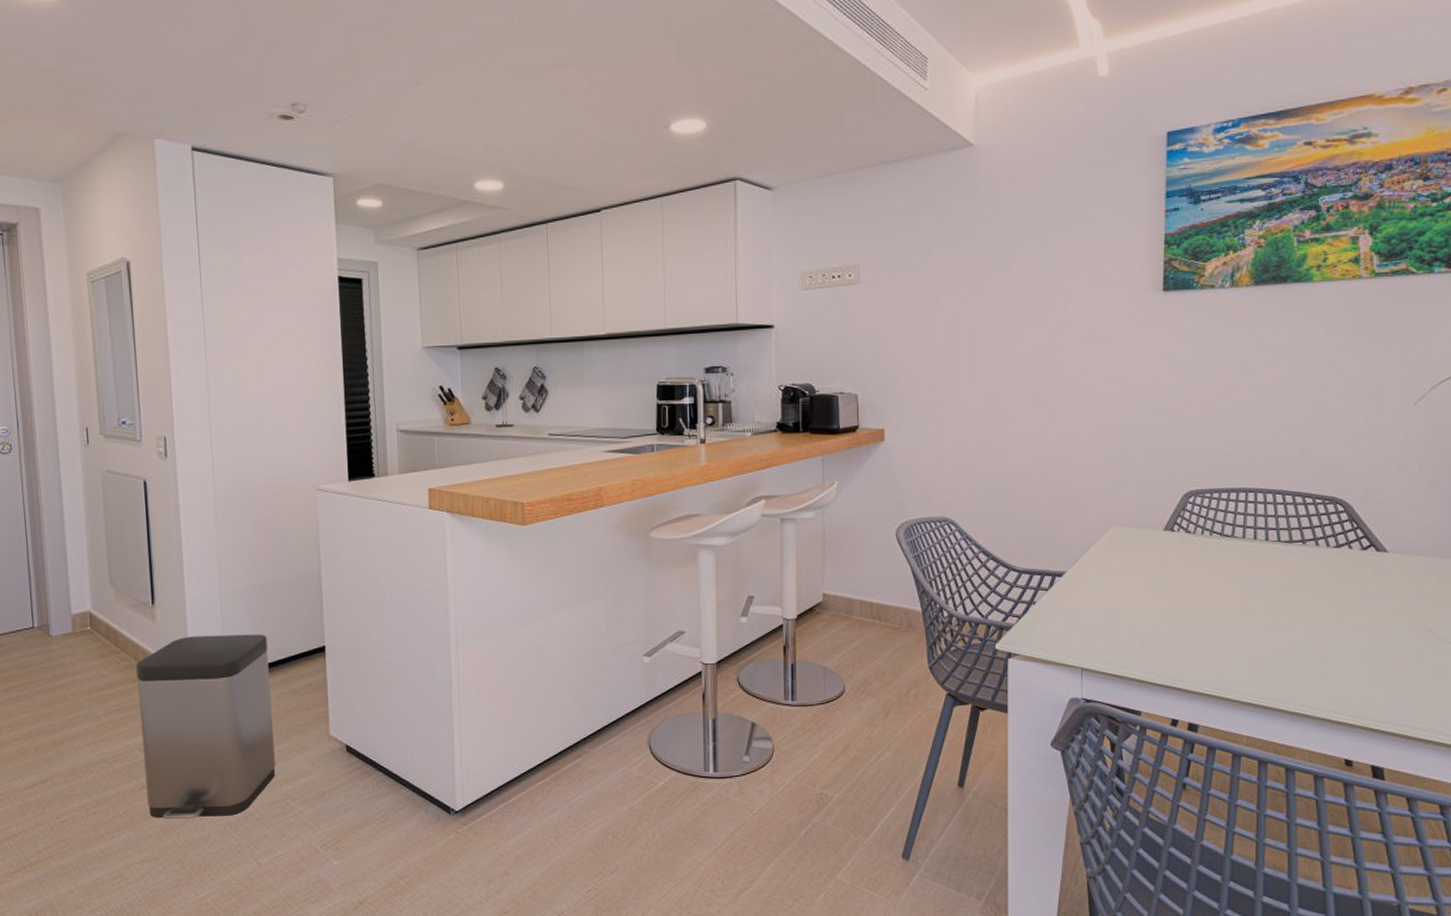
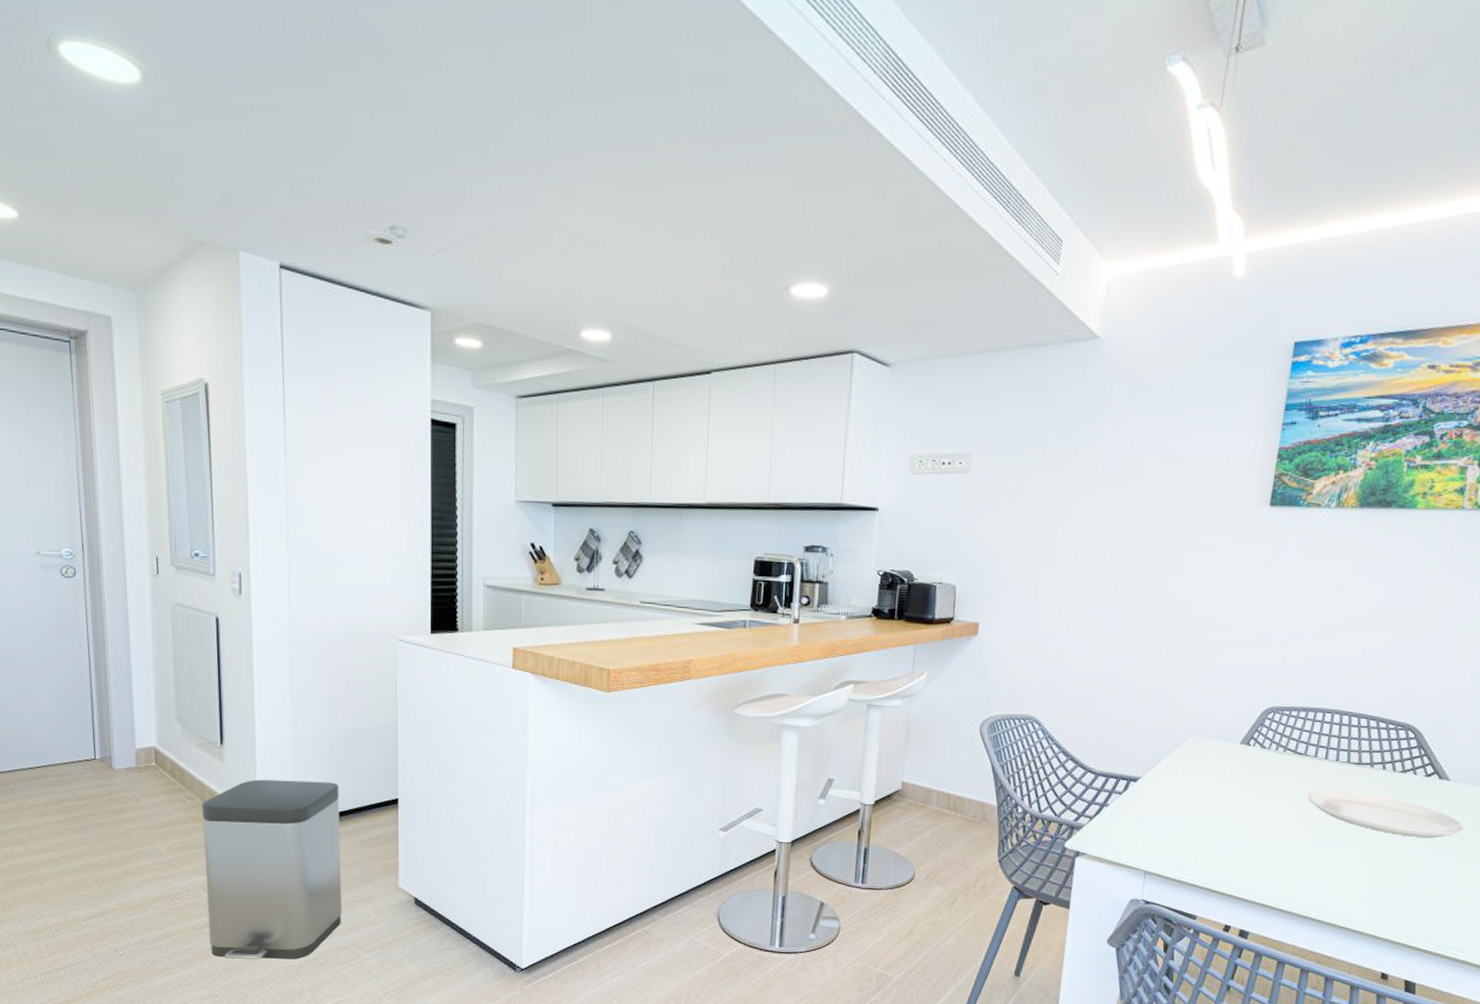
plate: none [1241,570,1411,614] -> present [1307,790,1465,838]

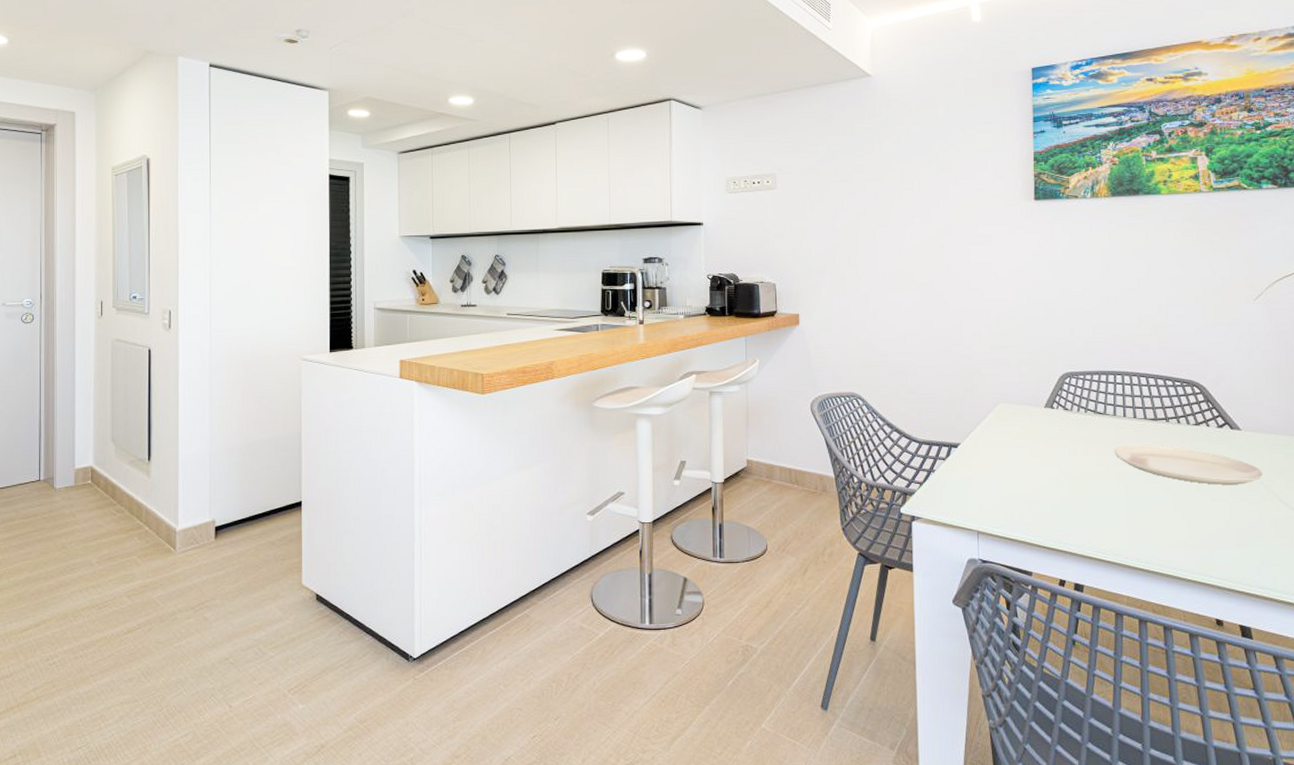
pedal bin: present [202,779,342,959] -> none [130,489,251,662]

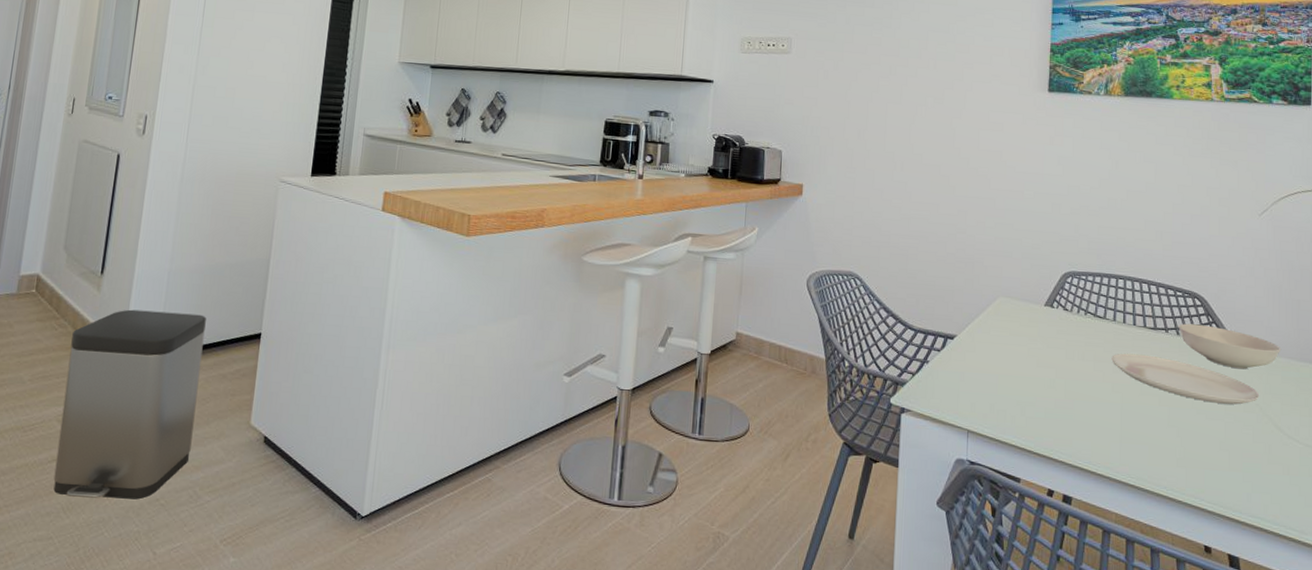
pedal bin: none [130,489,251,662] -> present [53,309,206,500]
bowl: none [1178,411,1283,450] -> present [1178,323,1282,370]

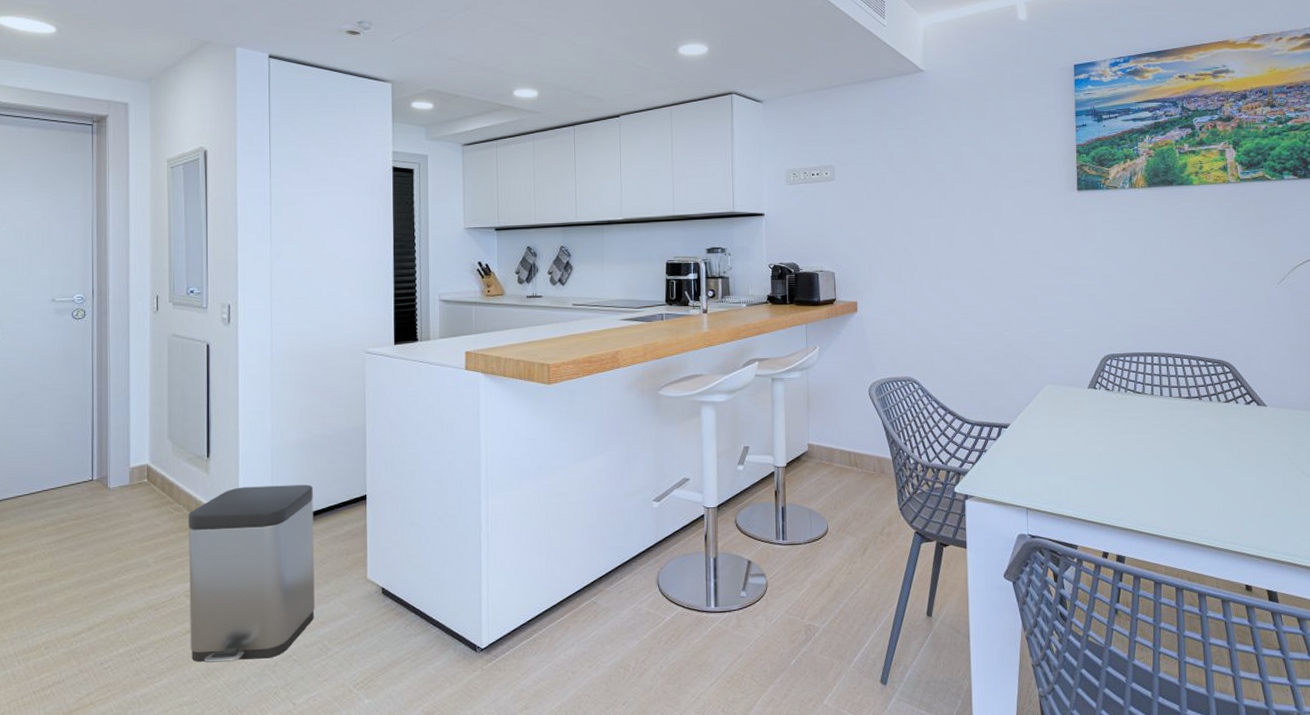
plate: present [1111,353,1260,405] -> none [1152,422,1287,458]
bowl: present [1178,323,1282,370] -> none [1210,389,1304,426]

